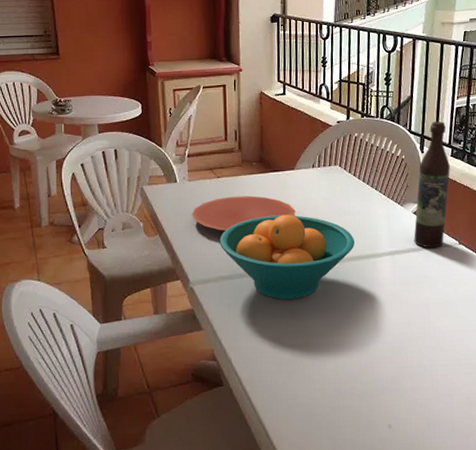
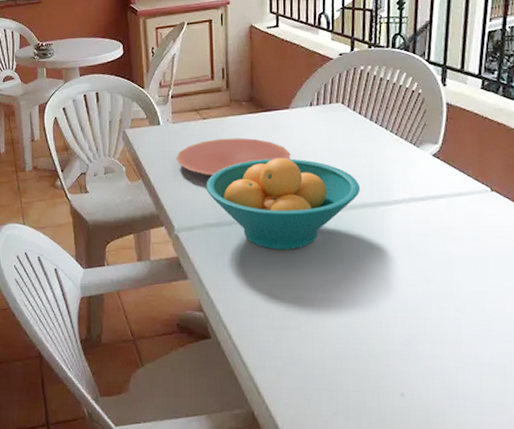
wine bottle: present [414,121,450,248] -> none [433,48,480,196]

